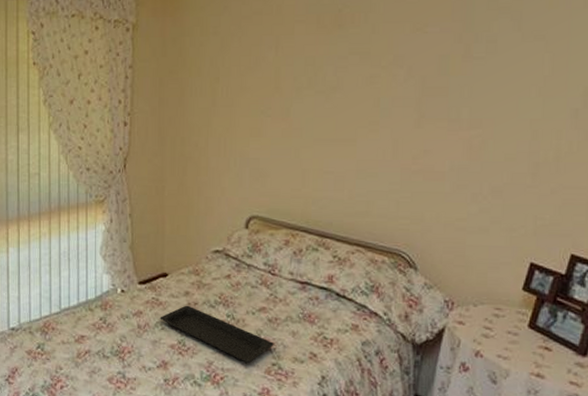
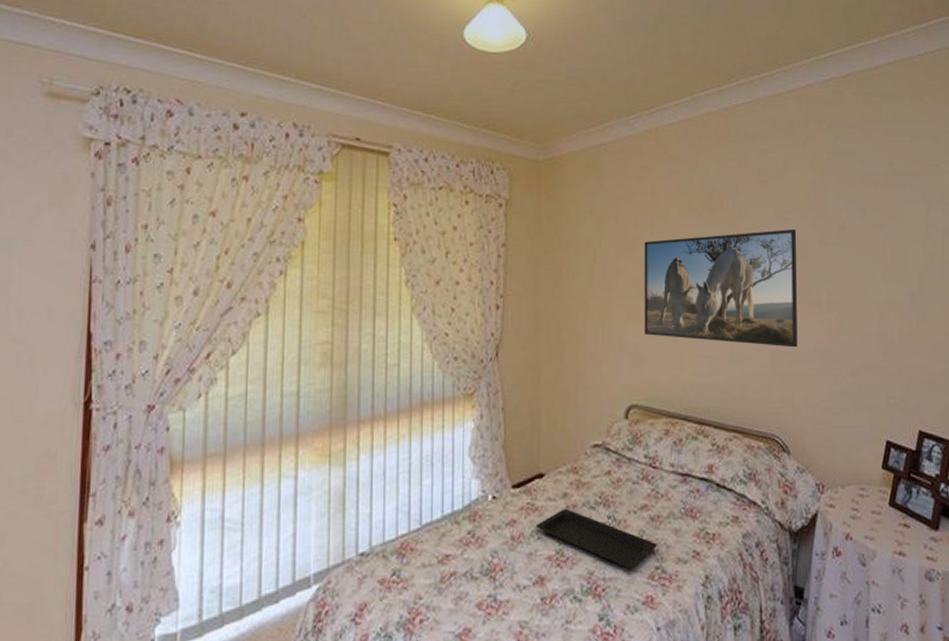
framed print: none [267,43,437,165] -> present [644,228,798,348]

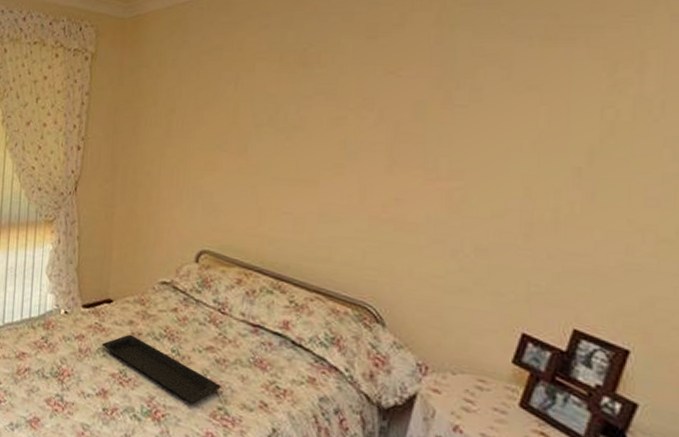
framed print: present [644,228,798,348] -> none [221,87,413,215]

